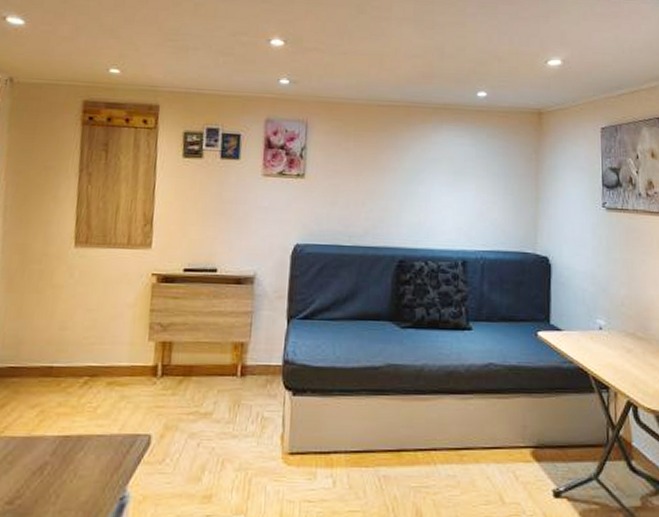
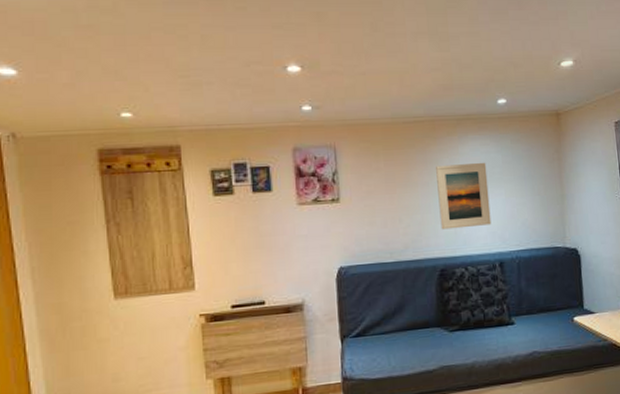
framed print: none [404,152,459,220] -> present [436,162,492,230]

